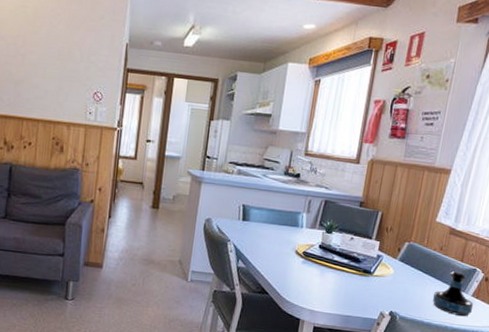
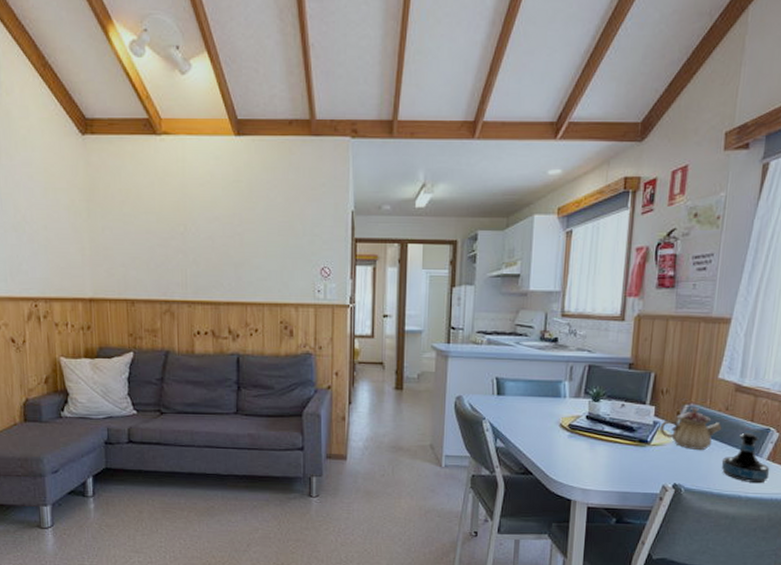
teapot: none [382,245,436,283] -> present [660,407,722,450]

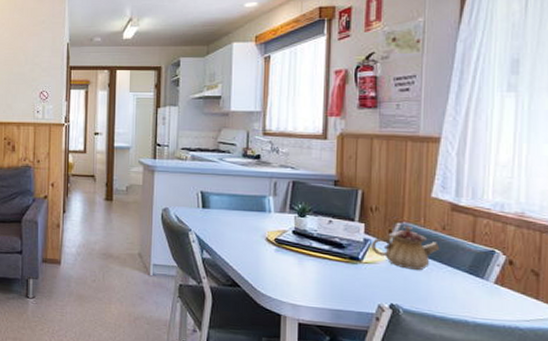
tequila bottle: present [722,432,770,484] -> none [444,253,499,309]

